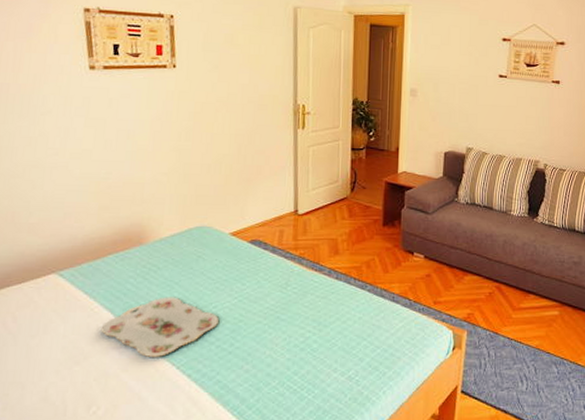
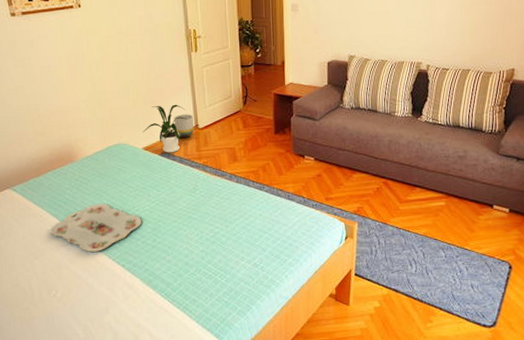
house plant: none [232,185,286,241] -> present [143,104,187,154]
planter: none [270,197,293,224] -> present [174,114,194,138]

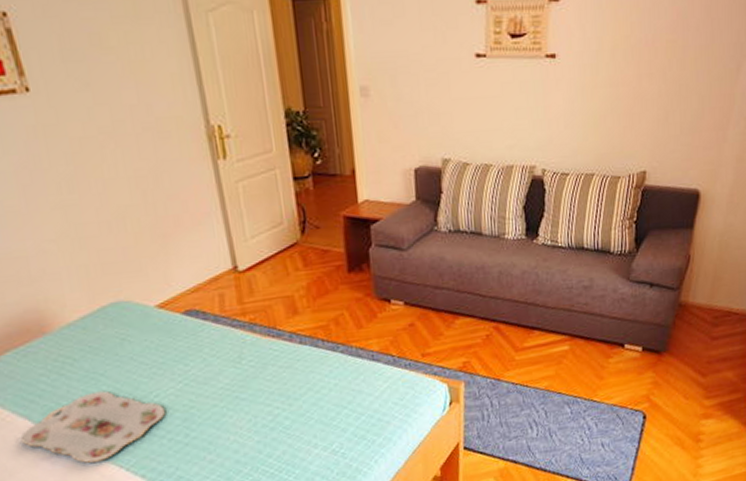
house plant: present [143,104,187,154] -> none [153,238,220,311]
planter: present [174,114,194,138] -> none [199,251,231,287]

